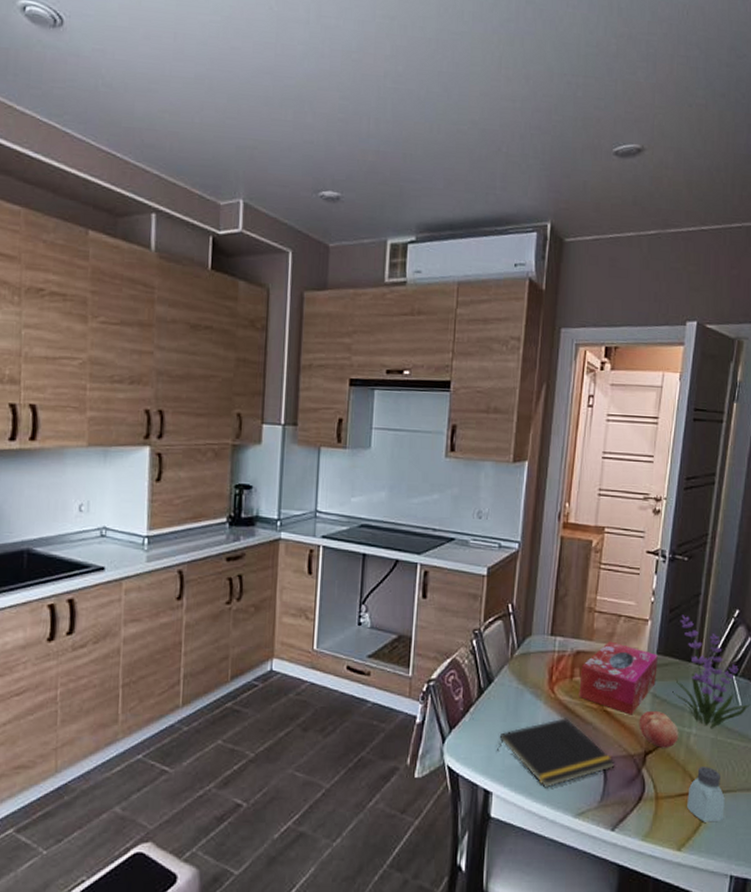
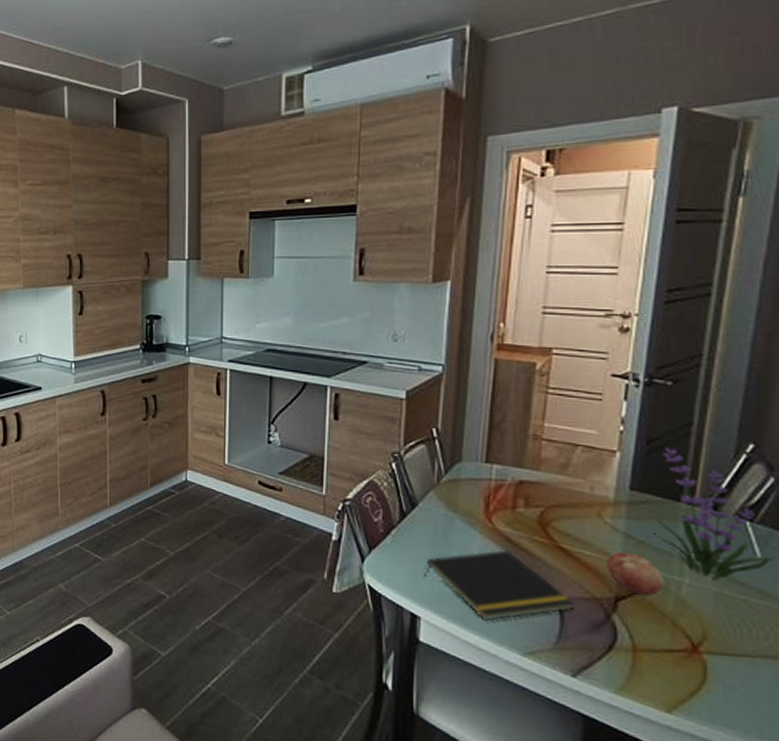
tissue box: present [579,641,658,715] -> none [524,472,631,555]
saltshaker: present [687,767,725,822] -> none [679,622,737,689]

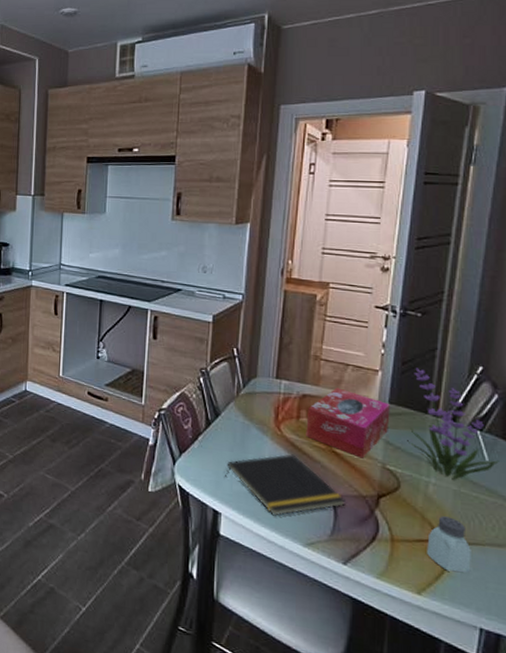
tissue box: none [524,472,631,555] -> present [306,387,390,459]
fruit: present [606,552,665,596] -> none [370,456,416,494]
saltshaker: none [679,622,737,689] -> present [427,516,471,573]

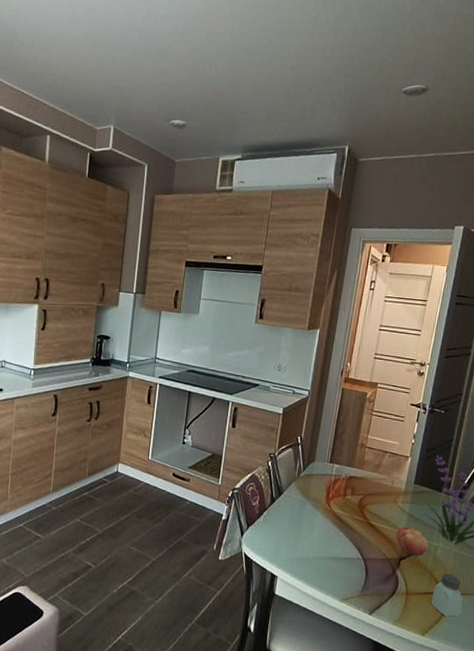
notepad: present [225,454,346,516] -> none [283,526,375,577]
tissue box: present [306,387,390,459] -> none [349,470,415,529]
fruit: none [370,456,416,494] -> present [396,527,428,556]

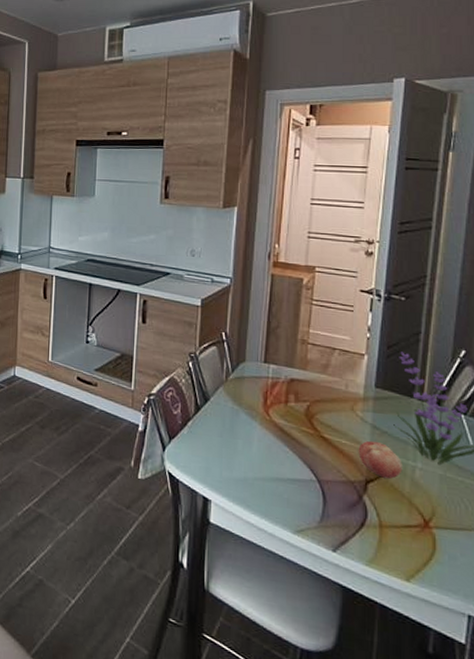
saltshaker: present [431,573,463,617] -> none [415,501,458,558]

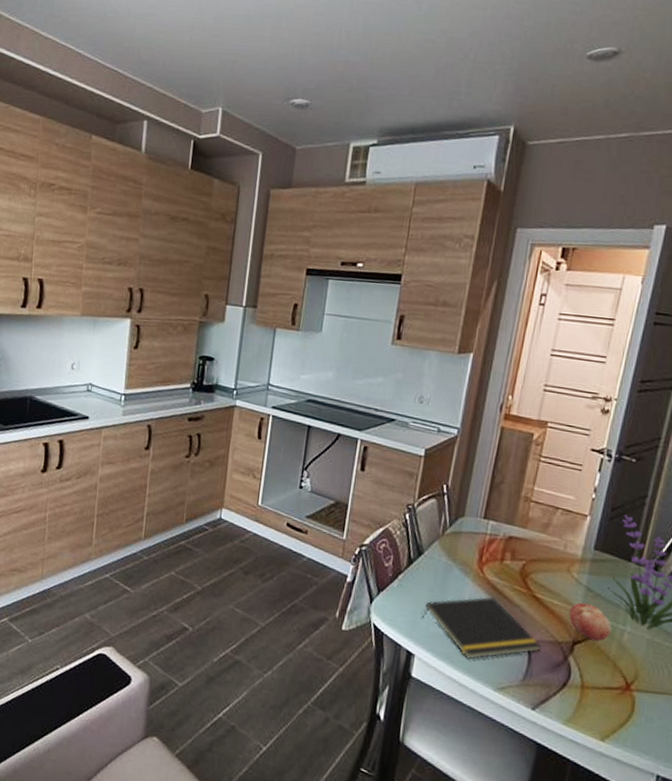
notepad: none [215,439,334,503] -> present [422,597,541,659]

